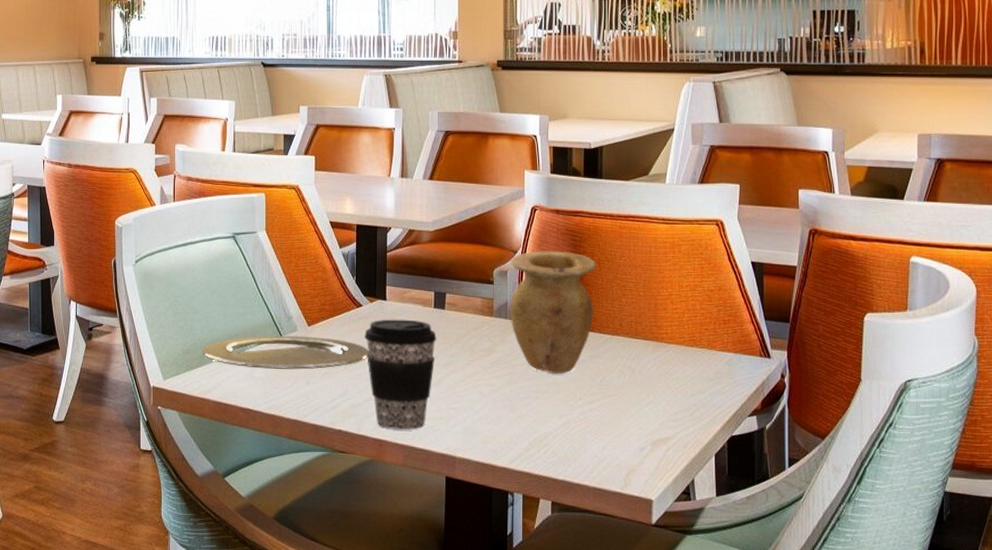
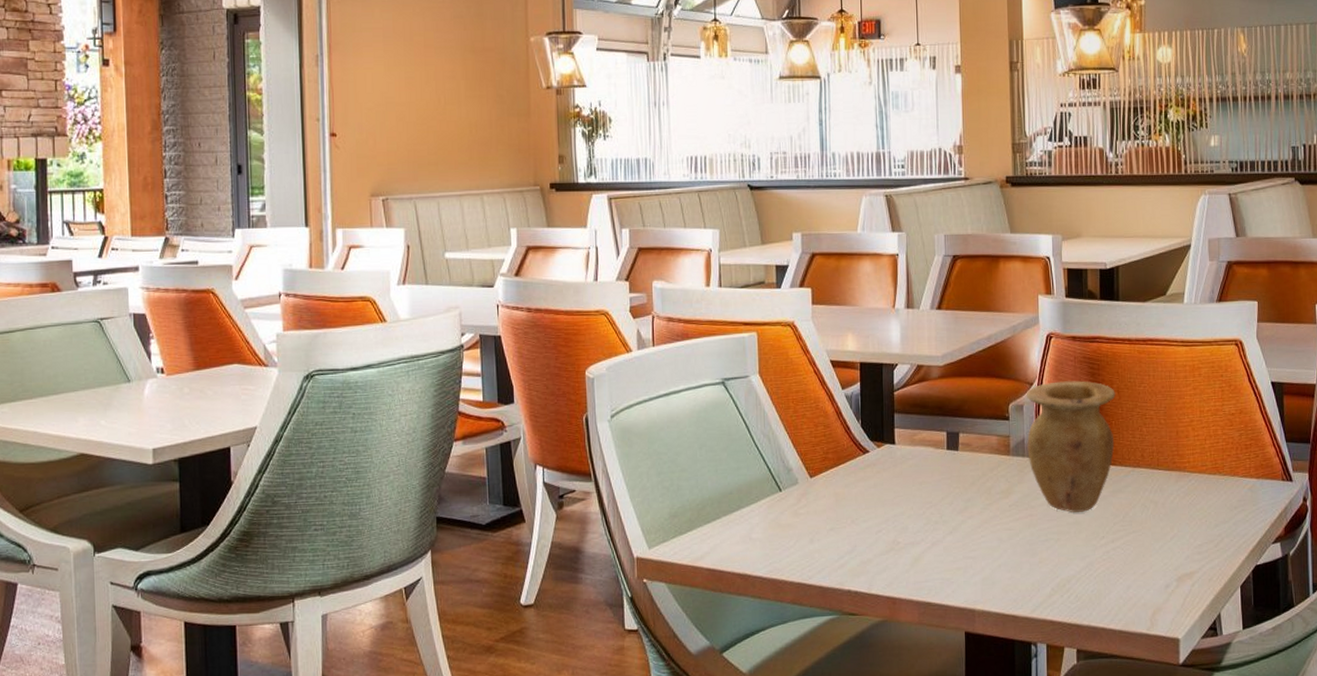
plate: present [202,335,369,370] -> none [692,489,878,529]
coffee cup: present [365,319,437,430] -> none [873,464,951,585]

